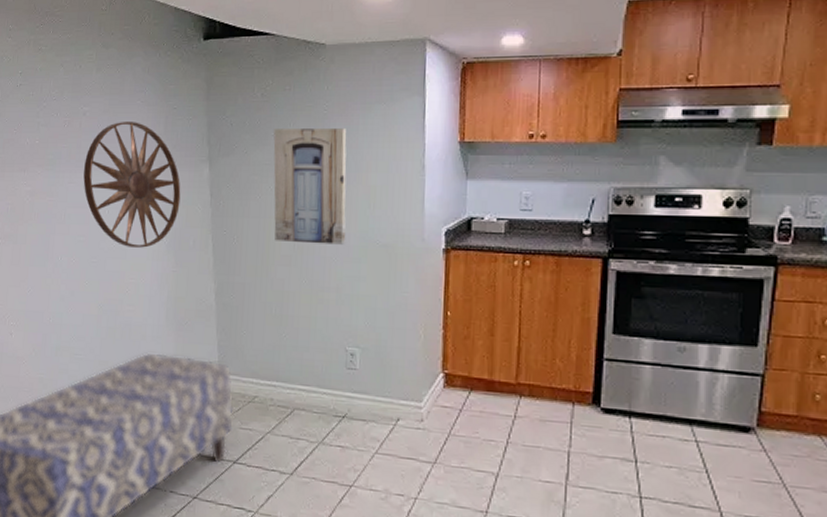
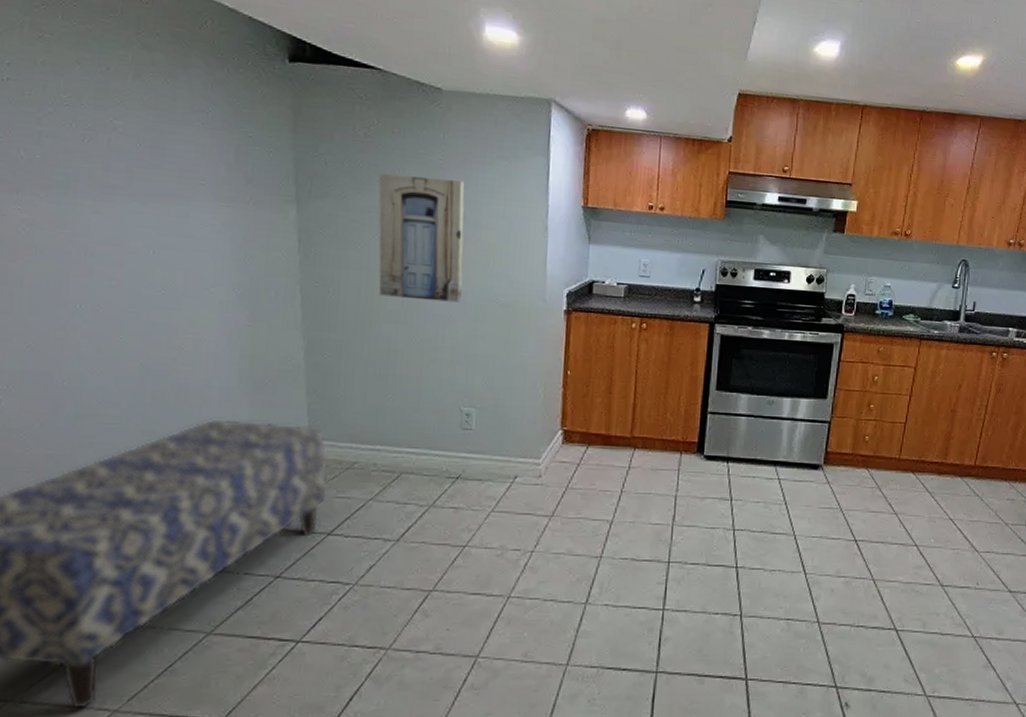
wall art: present [83,122,181,248] -> none [114,144,259,298]

